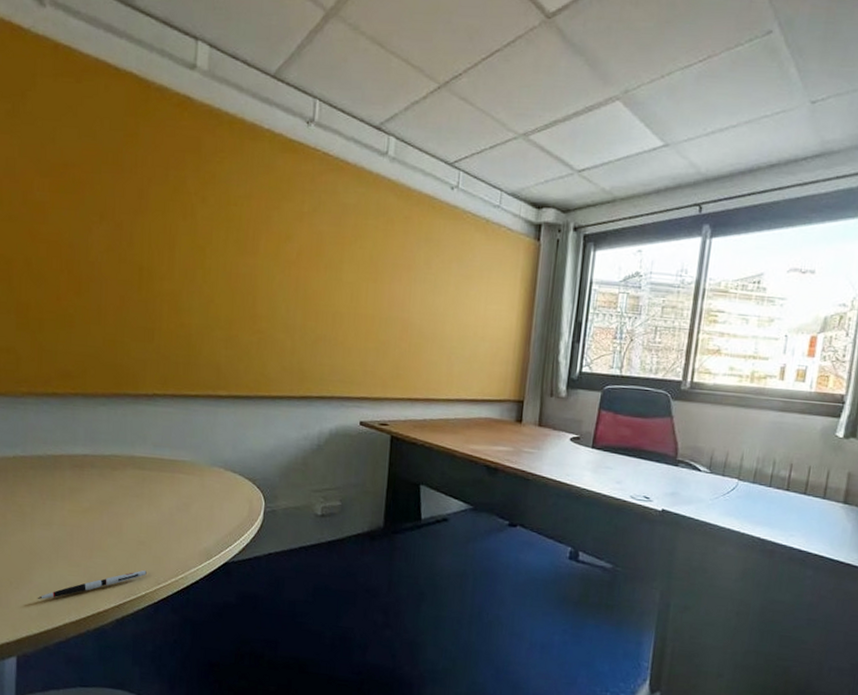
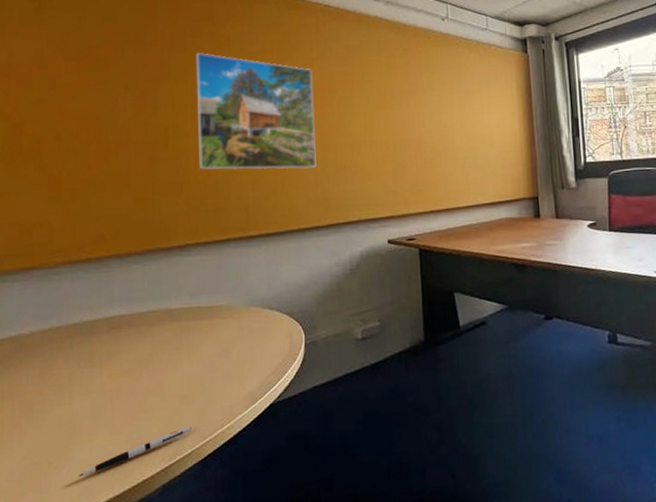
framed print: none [172,187,302,334] -> present [195,52,317,170]

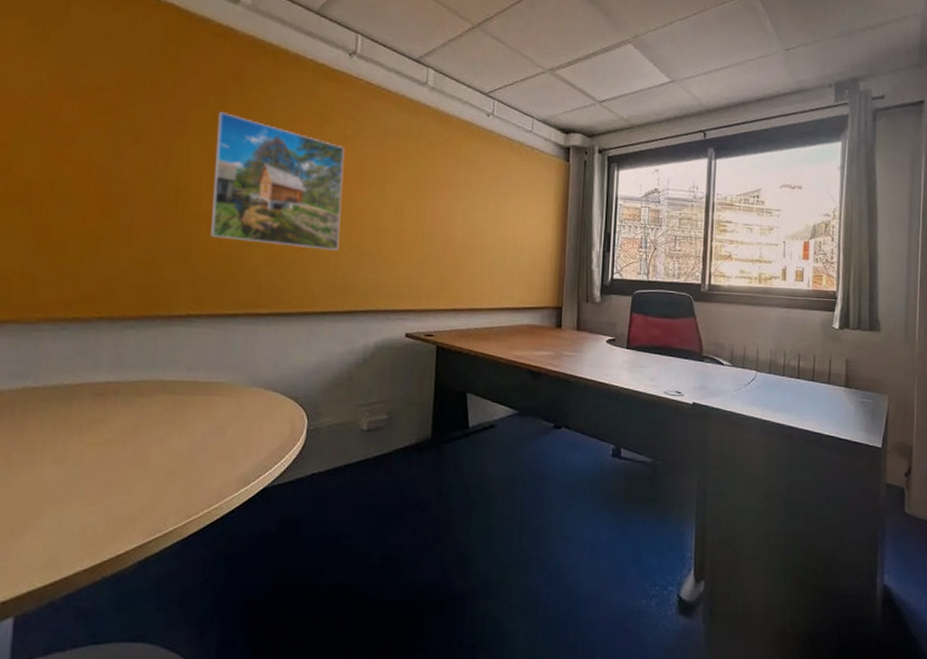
pen: present [78,426,192,476] -> none [43,504,176,547]

